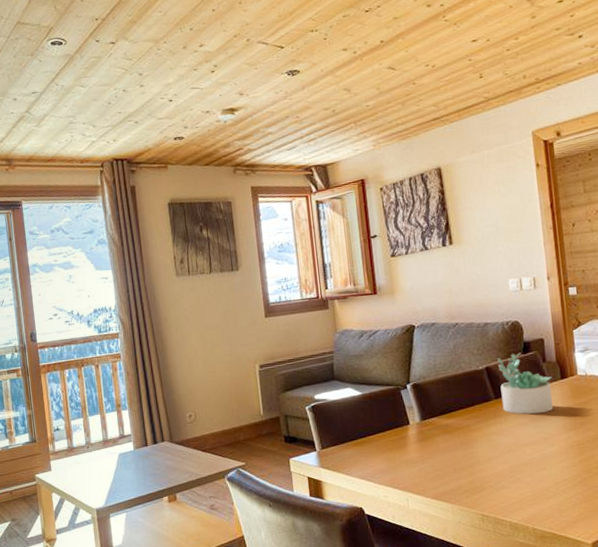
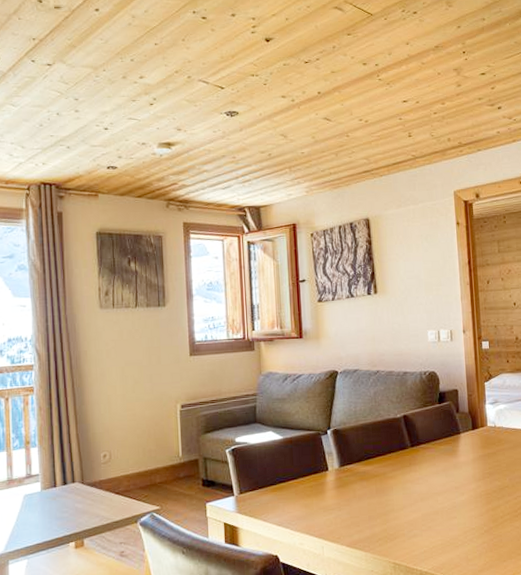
succulent plant: present [497,352,554,415] -> none [414,402,465,464]

